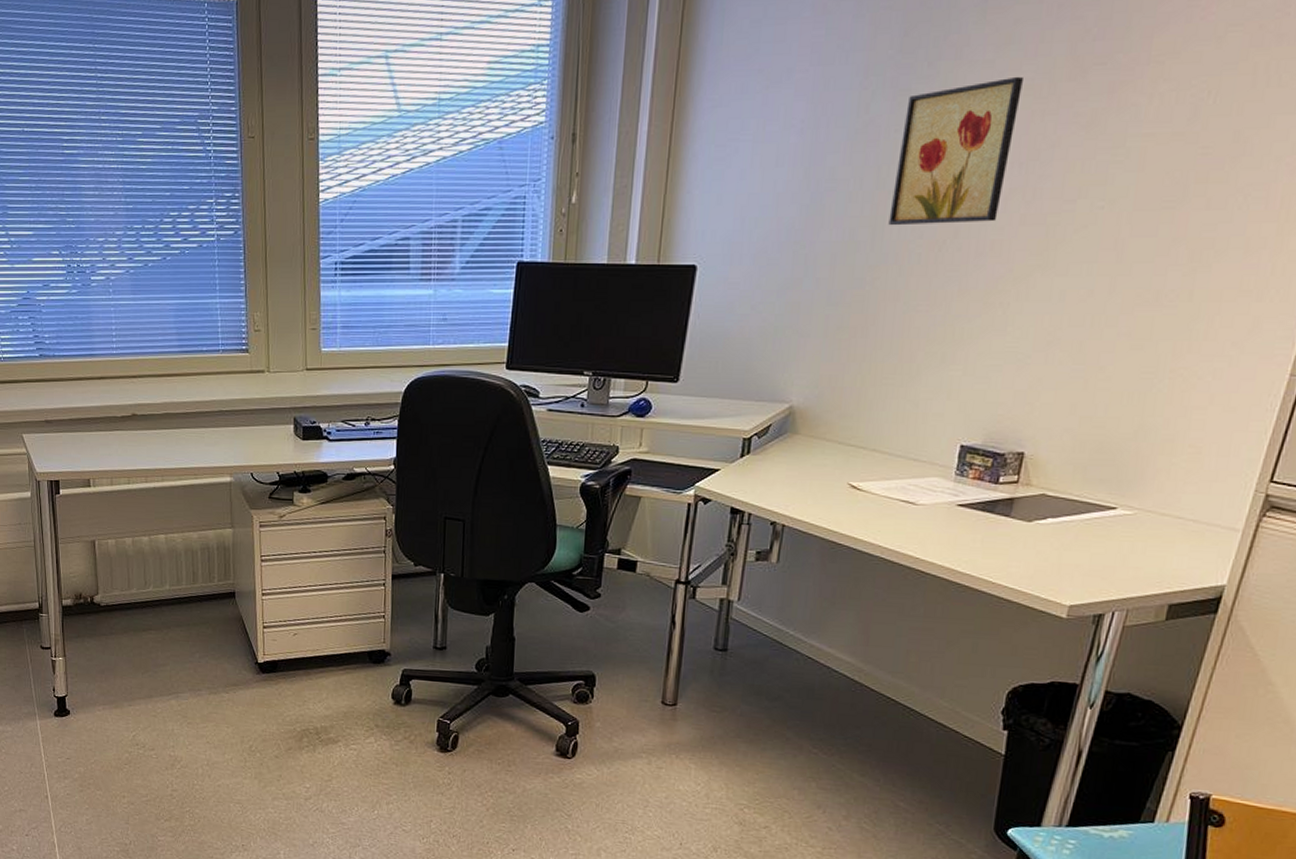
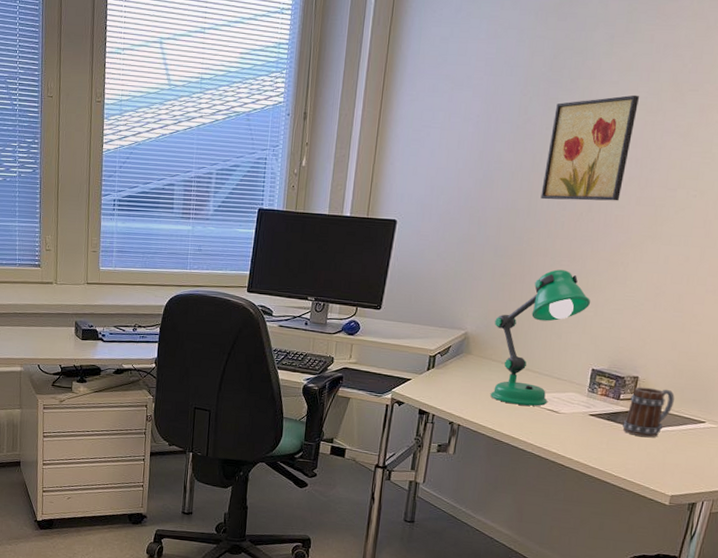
desk lamp: none [825,317,959,497] -> present [491,269,591,406]
mug: none [1003,465,1074,532] -> present [622,387,675,438]

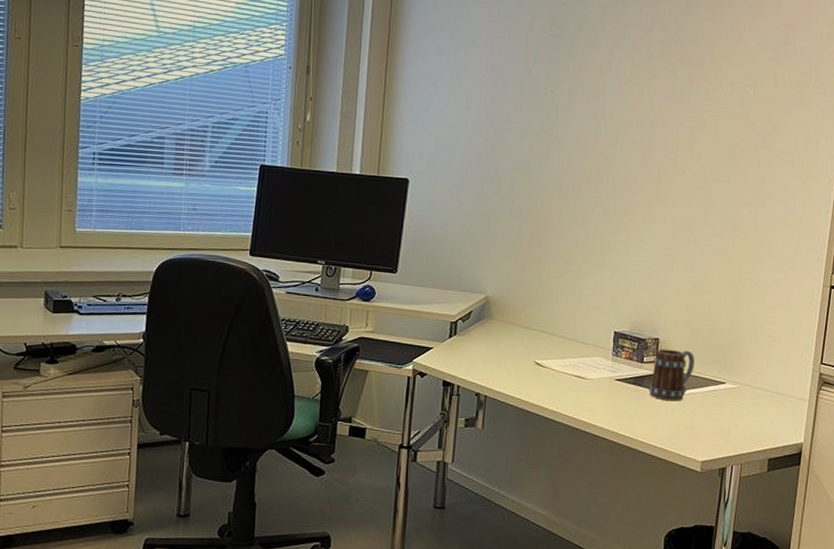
desk lamp: present [491,269,591,406] -> none [515,230,607,373]
wall art: present [540,94,639,201] -> none [551,62,634,163]

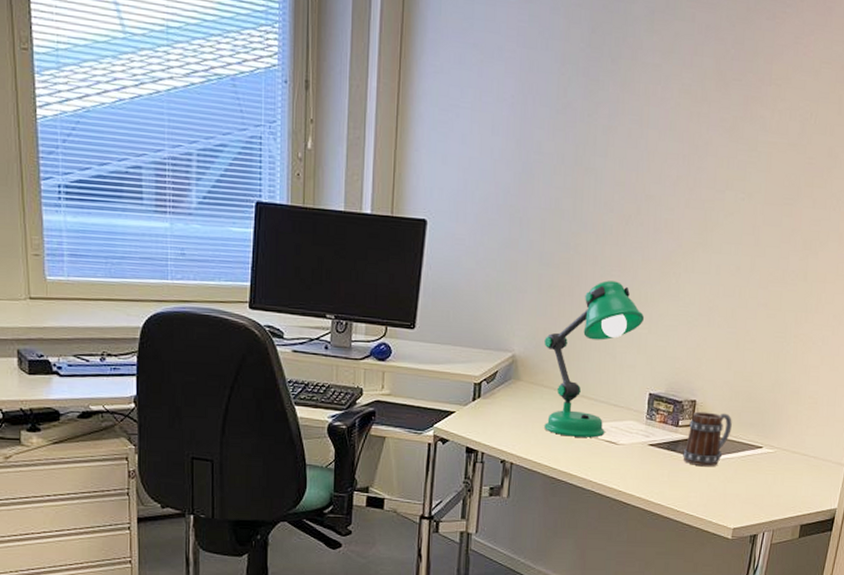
desk lamp: none [515,230,607,373] -> present [544,280,645,438]

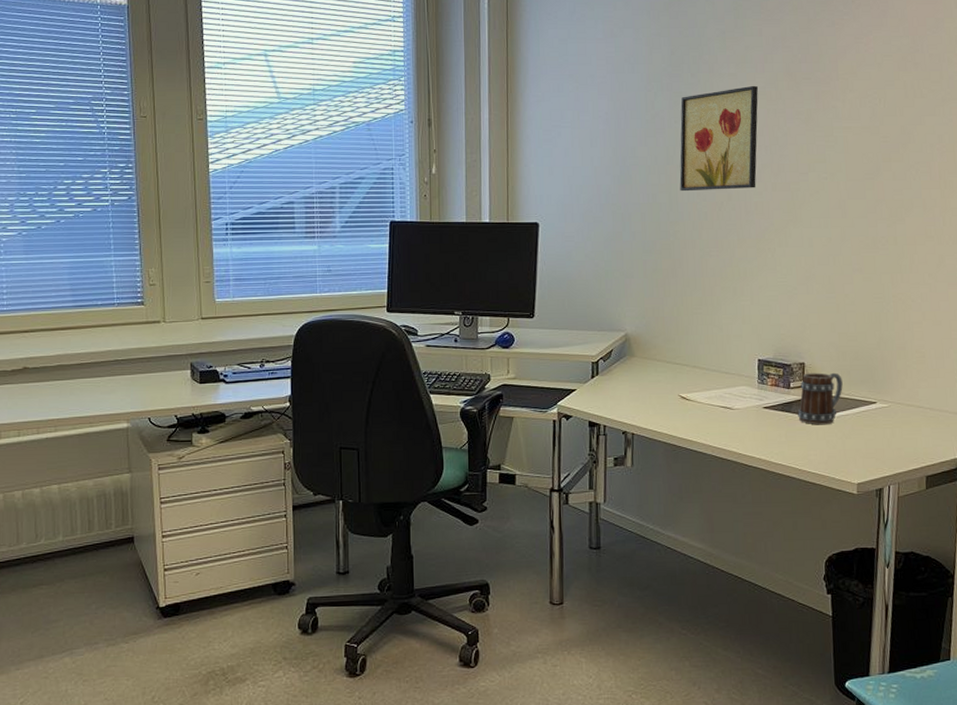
desk lamp: present [544,280,645,438] -> none [654,260,746,405]
wall art: none [586,81,683,203] -> present [679,85,758,192]

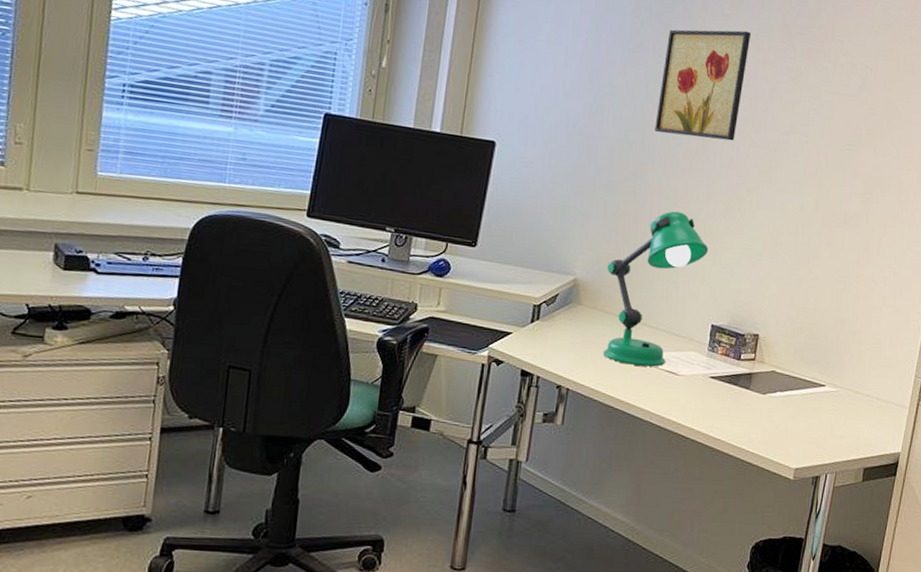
desk lamp: none [654,260,746,405] -> present [603,211,709,367]
mug: present [797,372,843,425] -> none [744,345,795,403]

